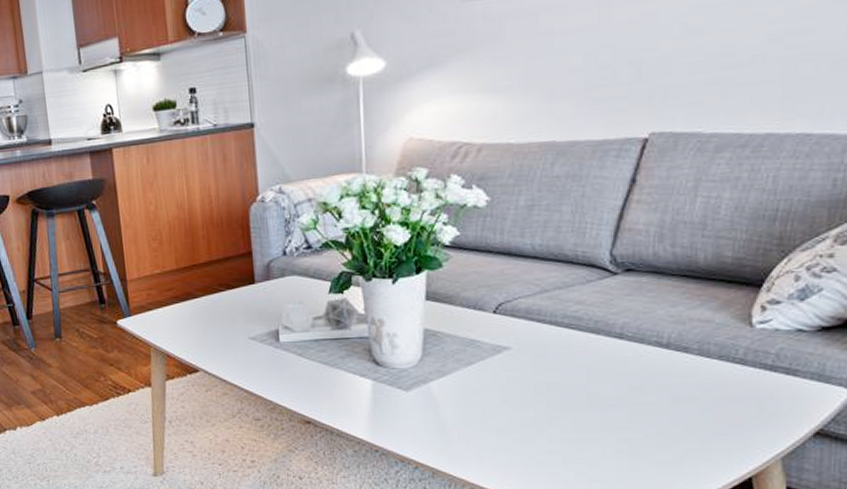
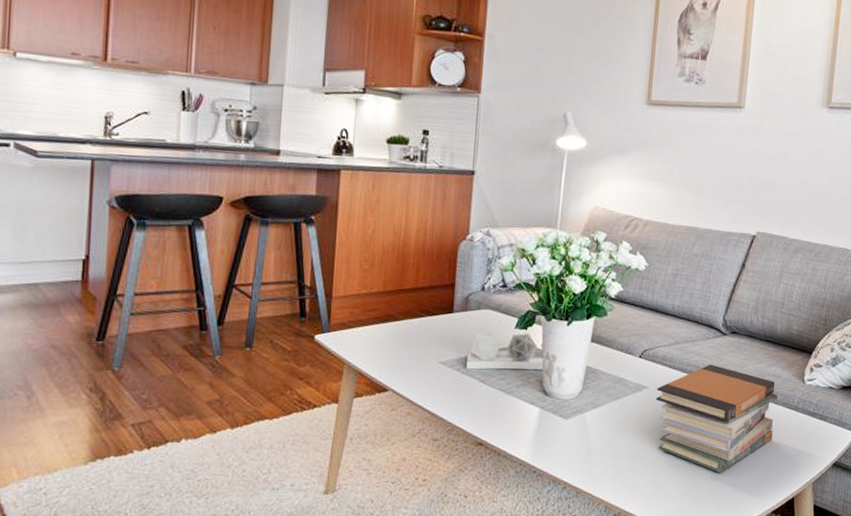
book stack: none [522,313,709,449] -> present [655,364,778,474]

